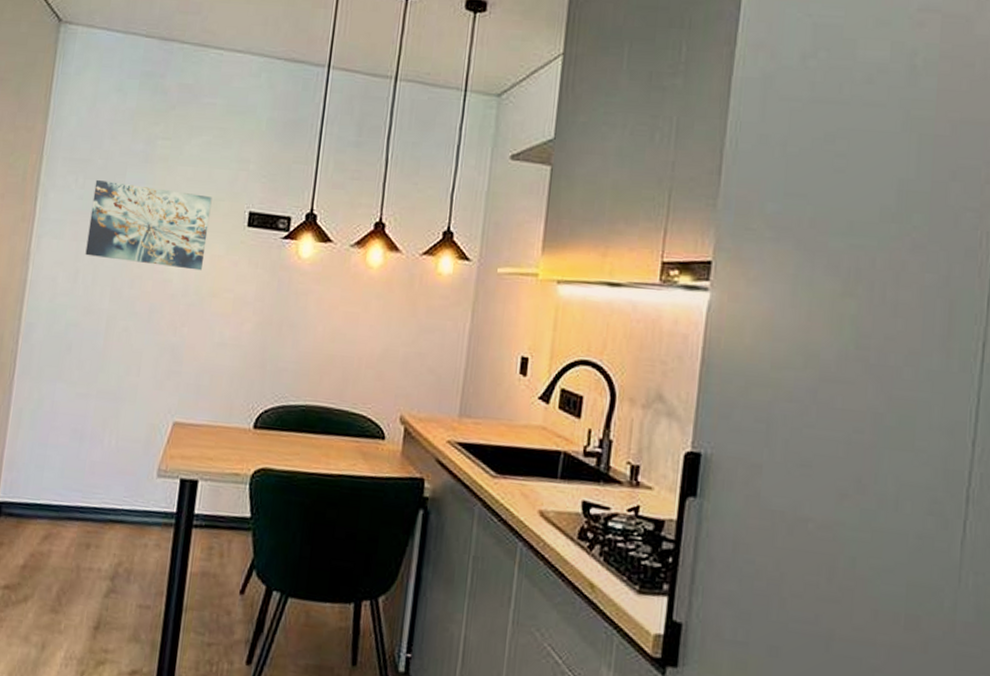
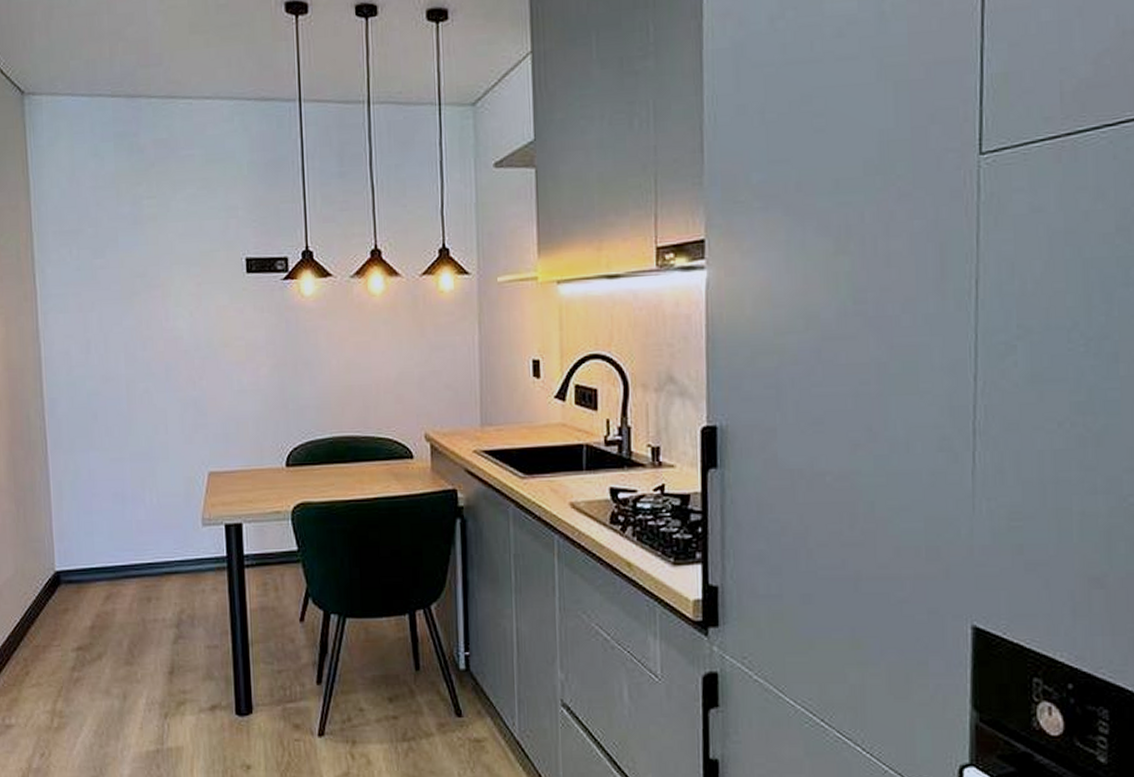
wall art: present [85,180,212,271] -> none [89,248,210,325]

